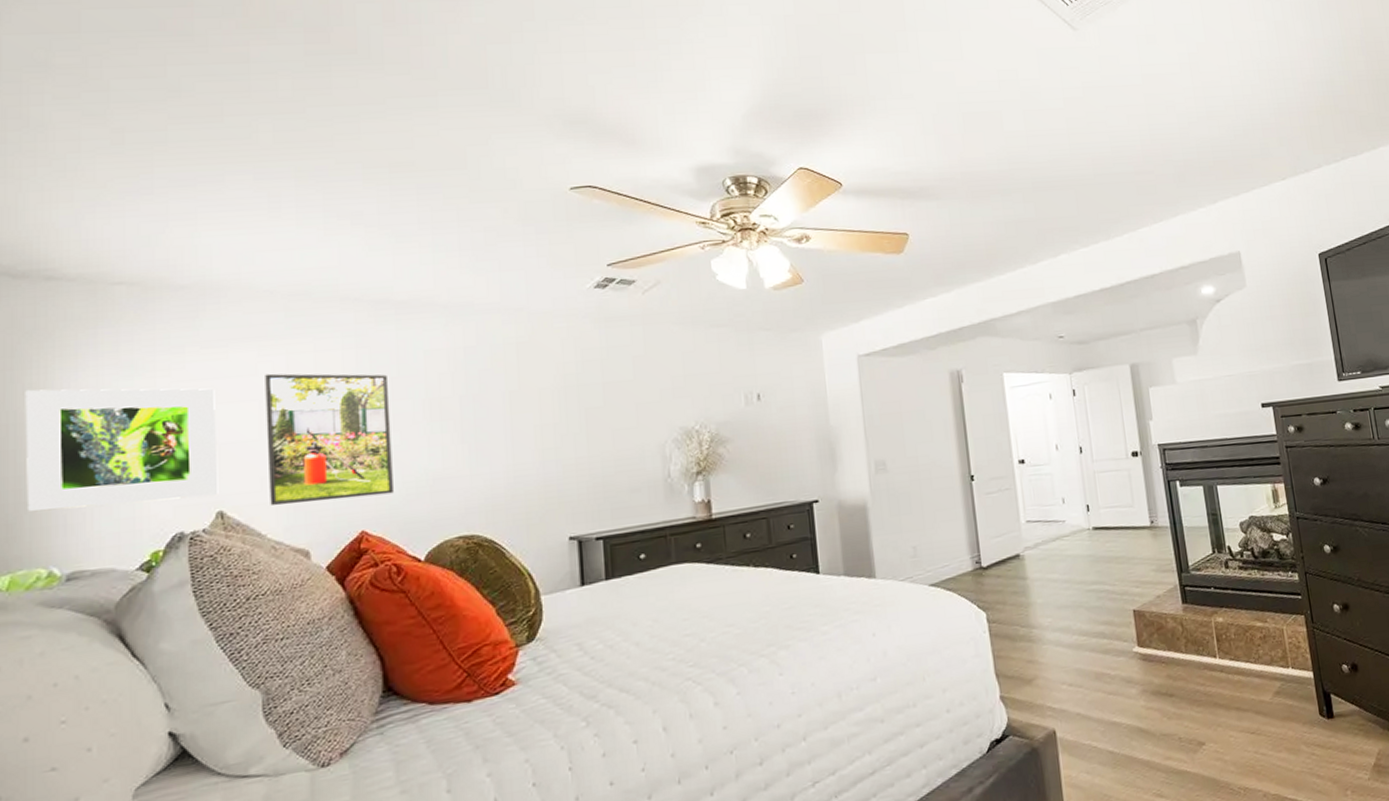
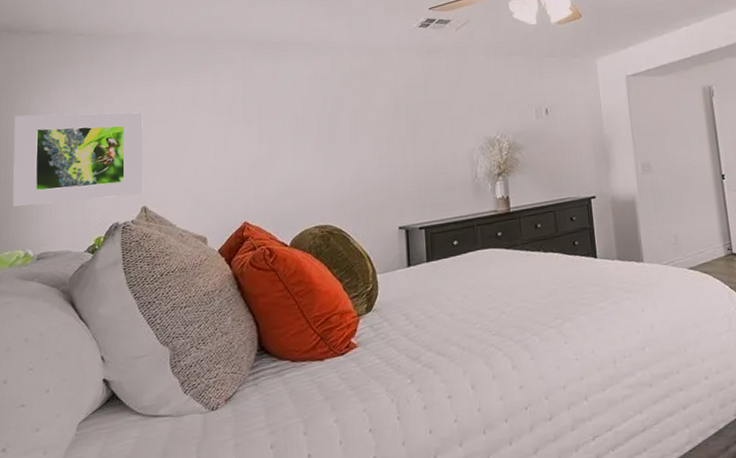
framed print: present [265,373,393,505] -> none [178,99,268,202]

